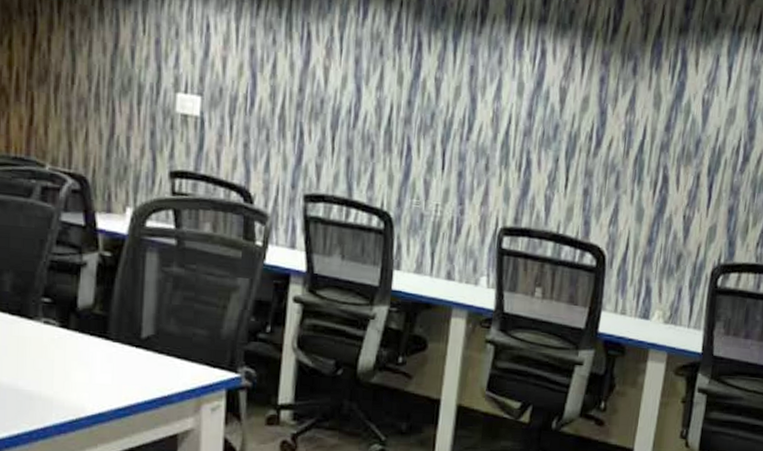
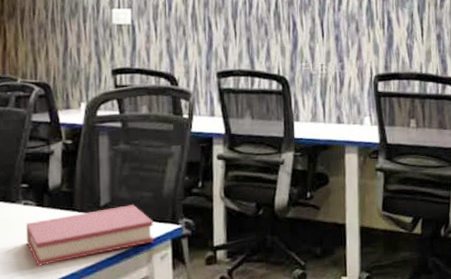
hardback book: none [44,341,206,400] -> present [25,205,154,266]

